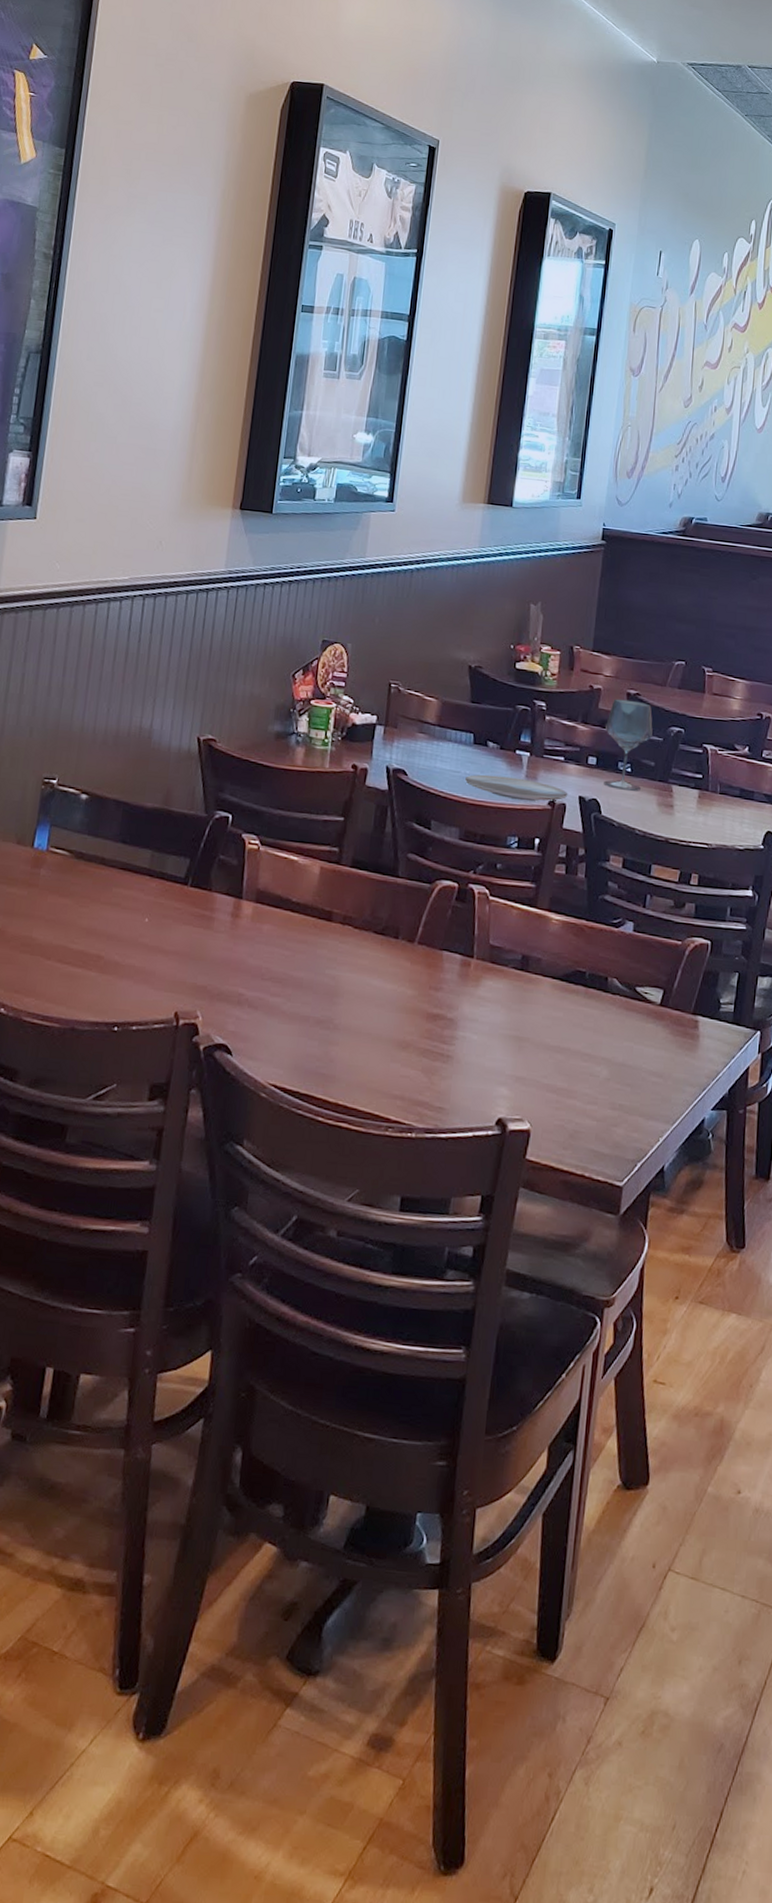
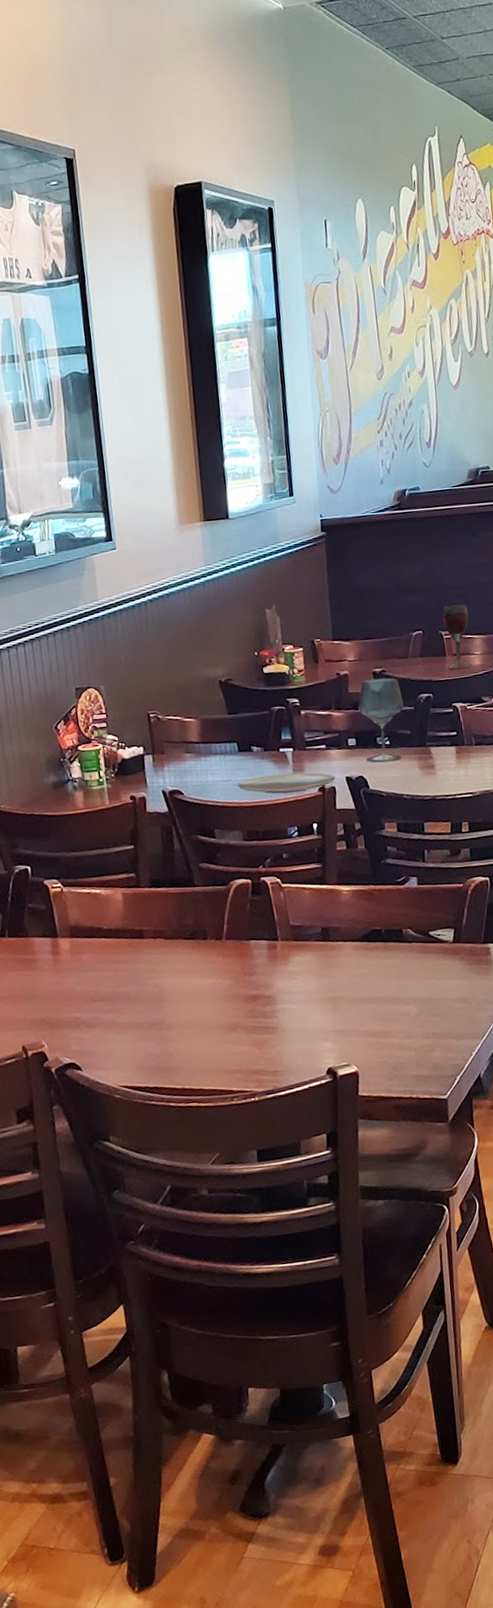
cup: none [704,642,736,711] -> present [442,604,472,670]

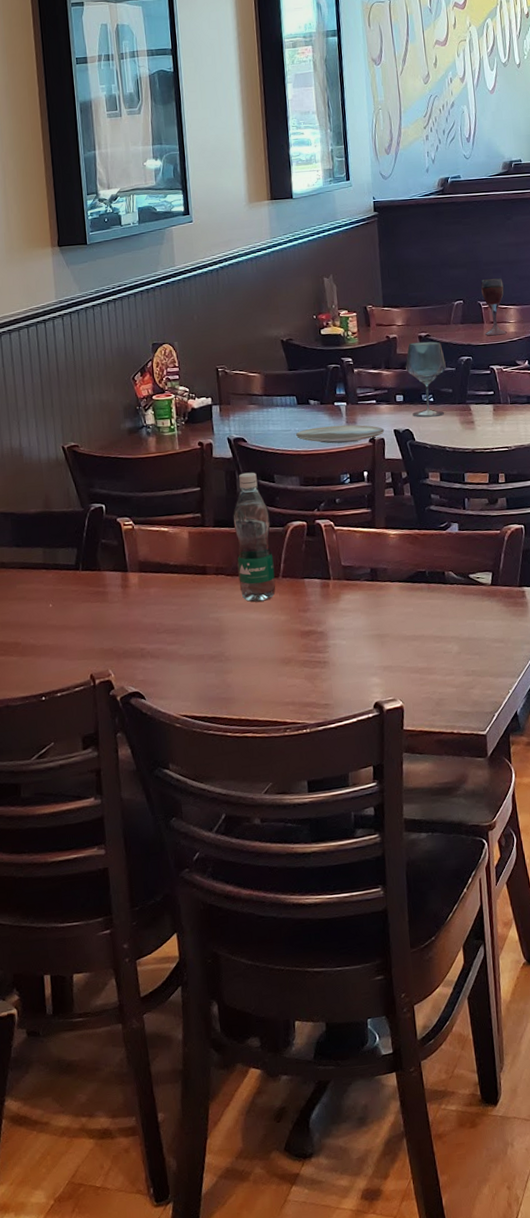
bottle: none [170,827,219,967] -> present [232,472,276,603]

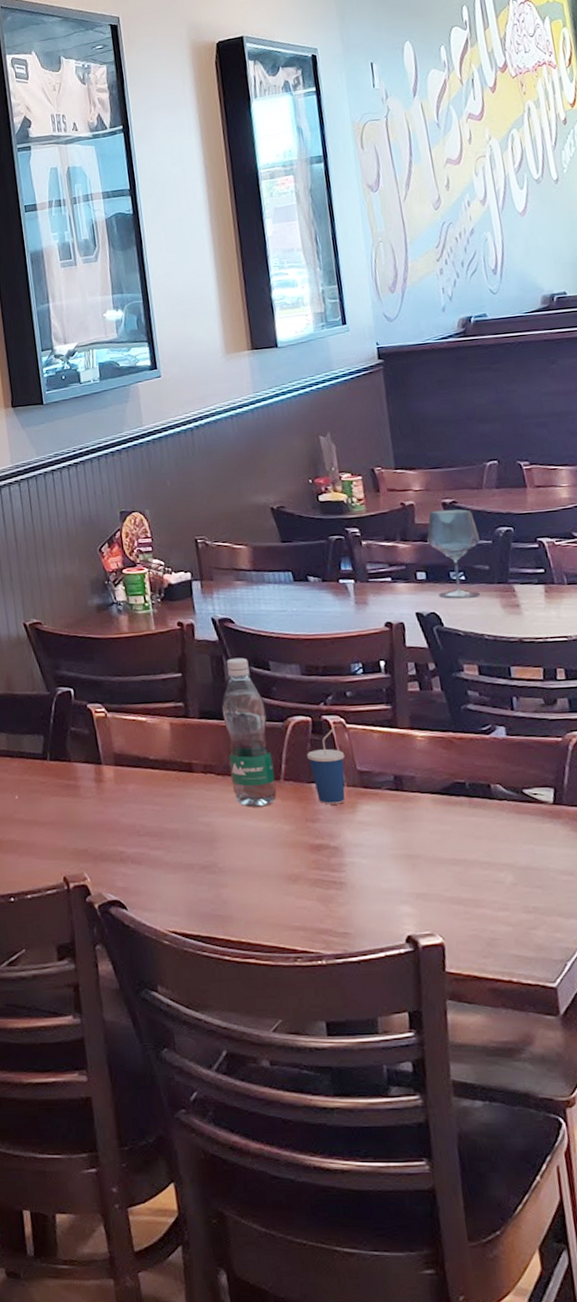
plate: present [296,424,385,444] -> none [293,606,404,627]
cup: none [302,529,333,597] -> present [307,727,346,805]
cup: present [481,278,507,336] -> none [520,433,559,503]

